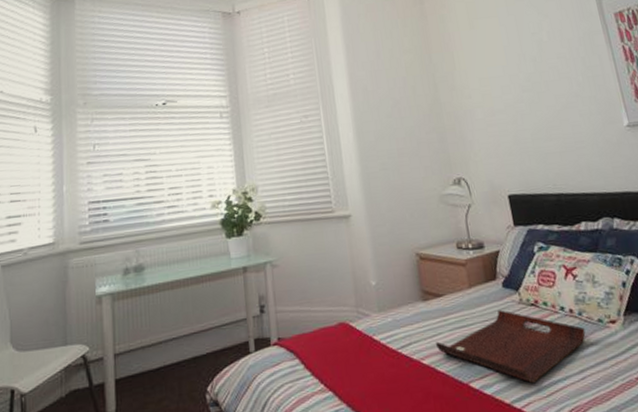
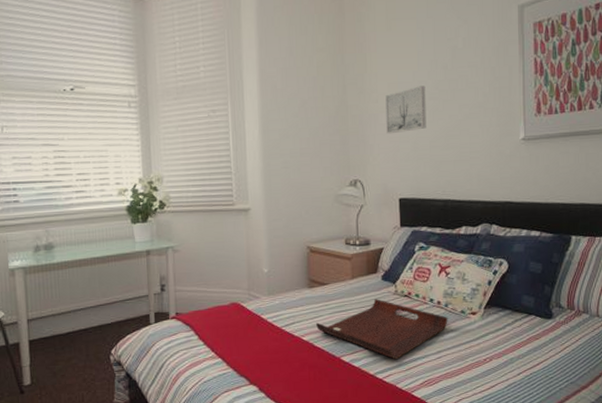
wall art: none [478,79,525,129] -> present [385,86,427,134]

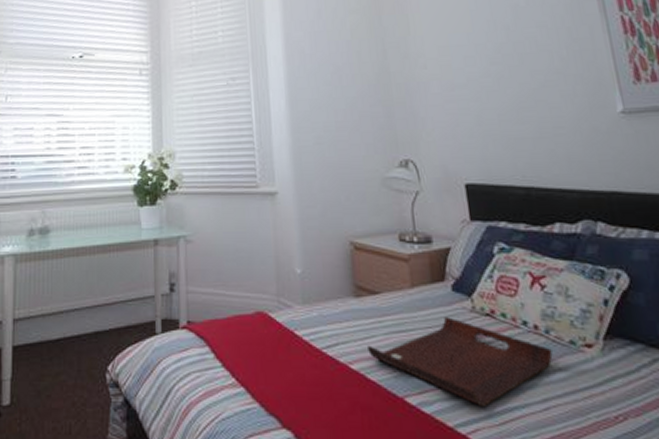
wall art: present [385,86,427,134] -> none [435,49,491,106]

